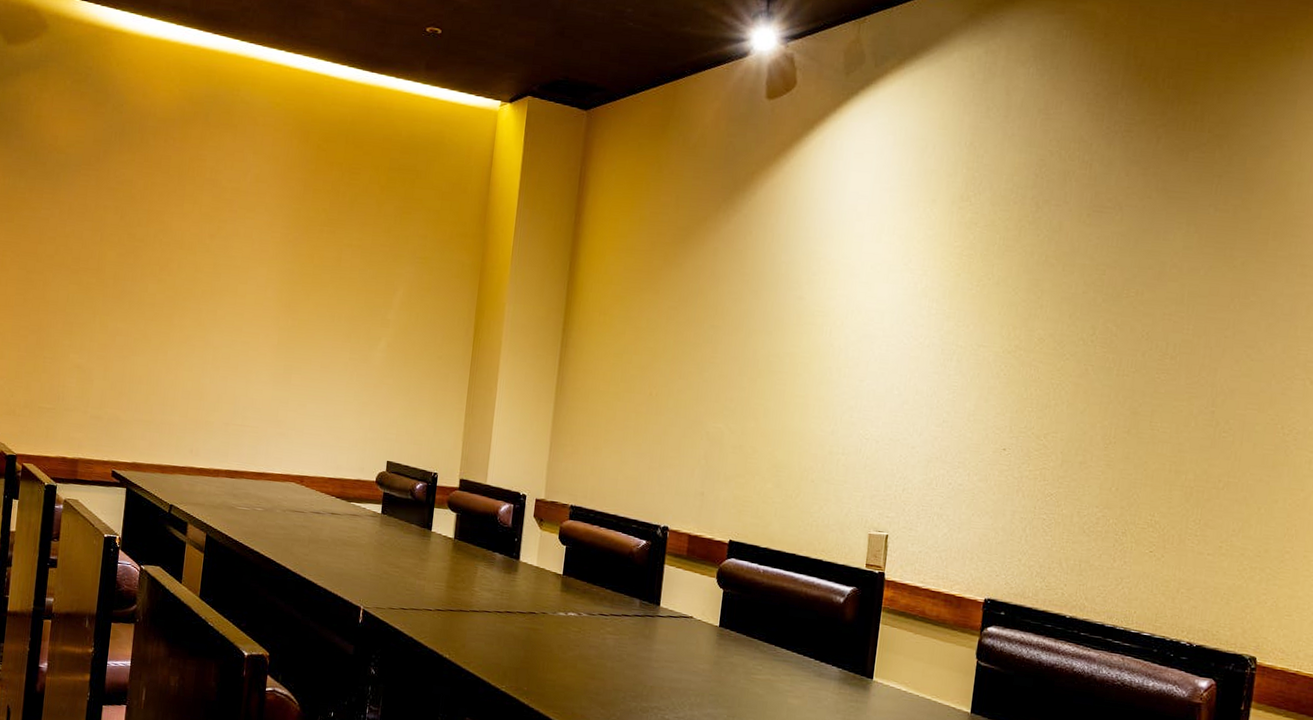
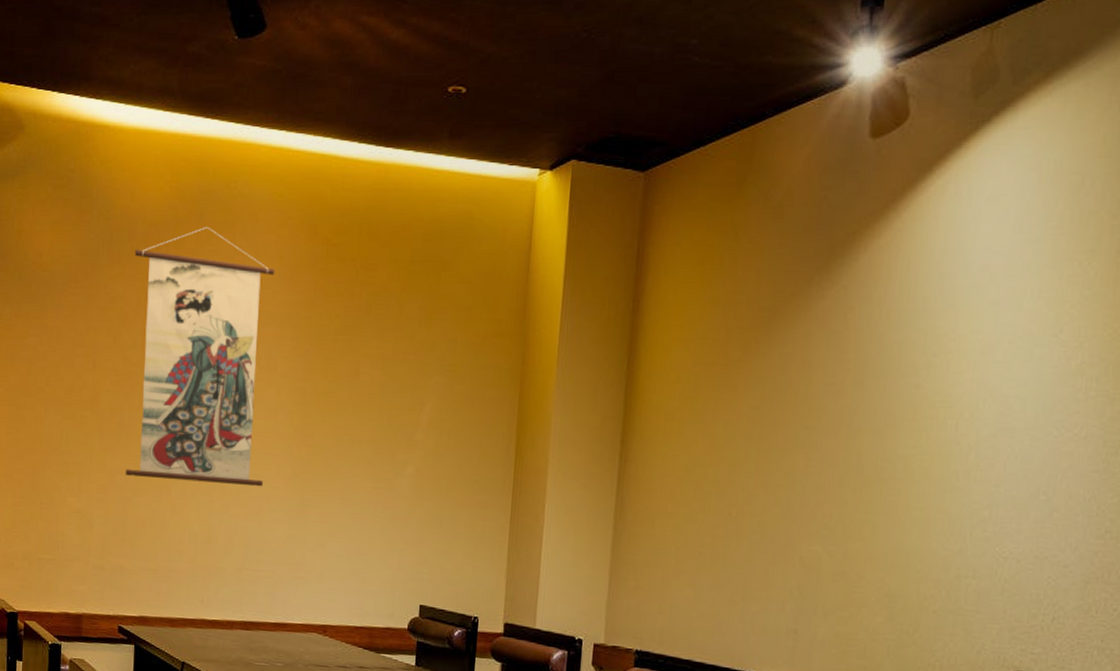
wall scroll: none [125,126,271,353] -> present [125,227,275,487]

